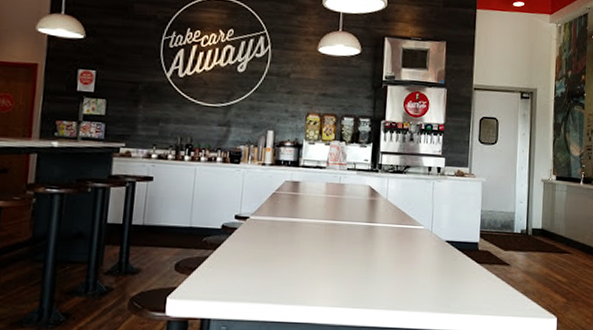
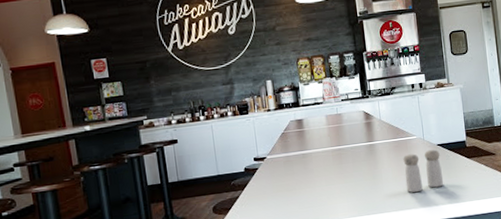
salt and pepper shaker: none [402,245,447,293] -> present [403,150,444,193]

